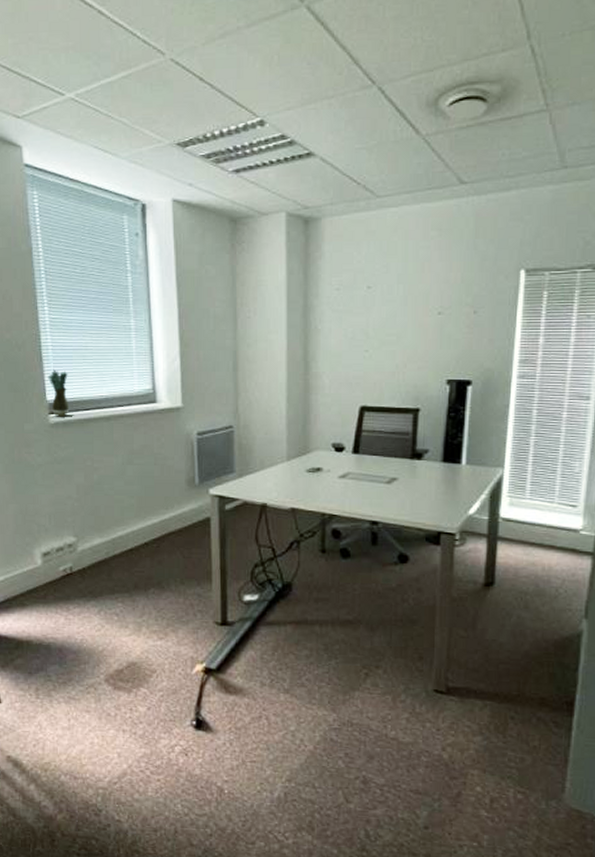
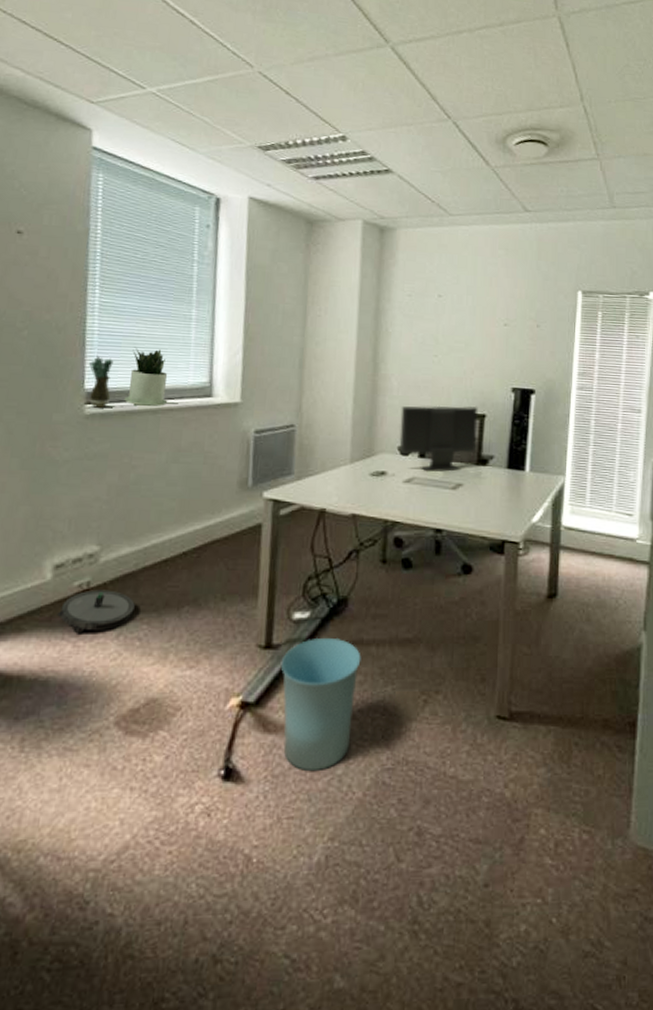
robot vacuum: none [50,573,110,608] -> present [57,589,135,633]
planter: none [81,359,118,415] -> present [124,347,168,407]
waste bin: none [236,617,307,727] -> present [280,637,361,772]
computer monitor: none [333,400,412,468] -> present [399,405,478,473]

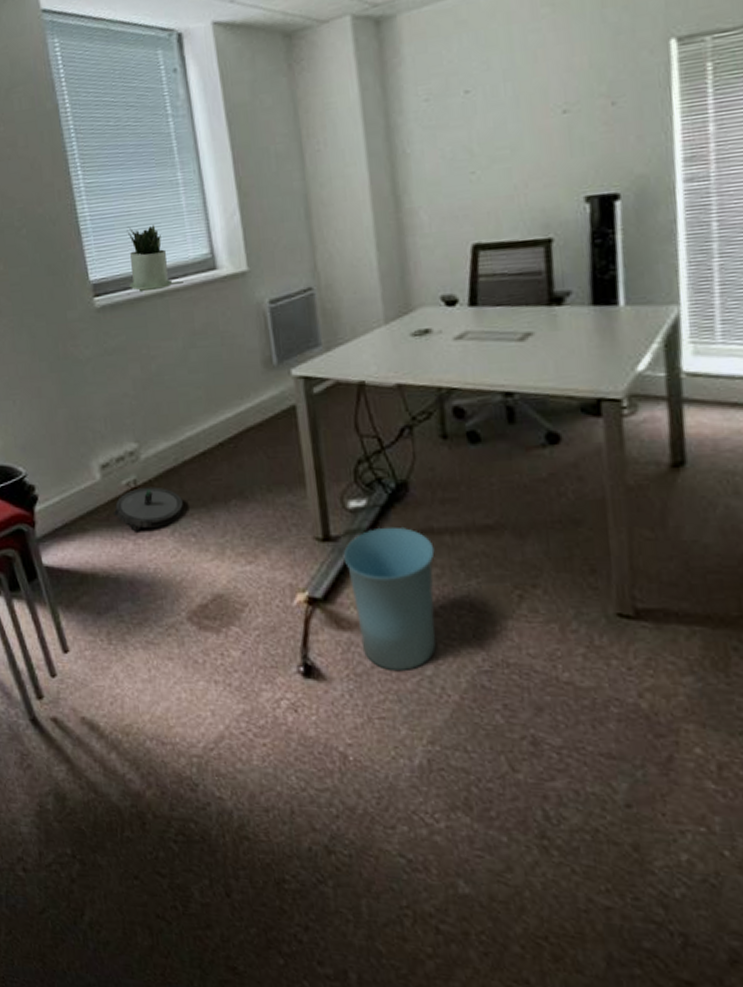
vase: present [88,354,114,408] -> none [89,242,117,300]
computer monitor: present [399,405,478,473] -> none [437,229,545,324]

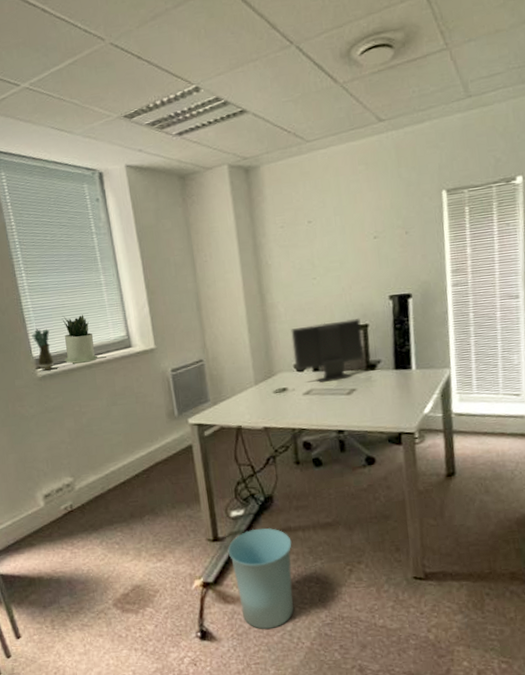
vase: none [89,242,117,300] -> present [32,327,55,371]
robot vacuum: present [113,487,183,531] -> none [54,509,109,543]
computer monitor: none [437,229,545,324] -> present [291,317,364,383]

